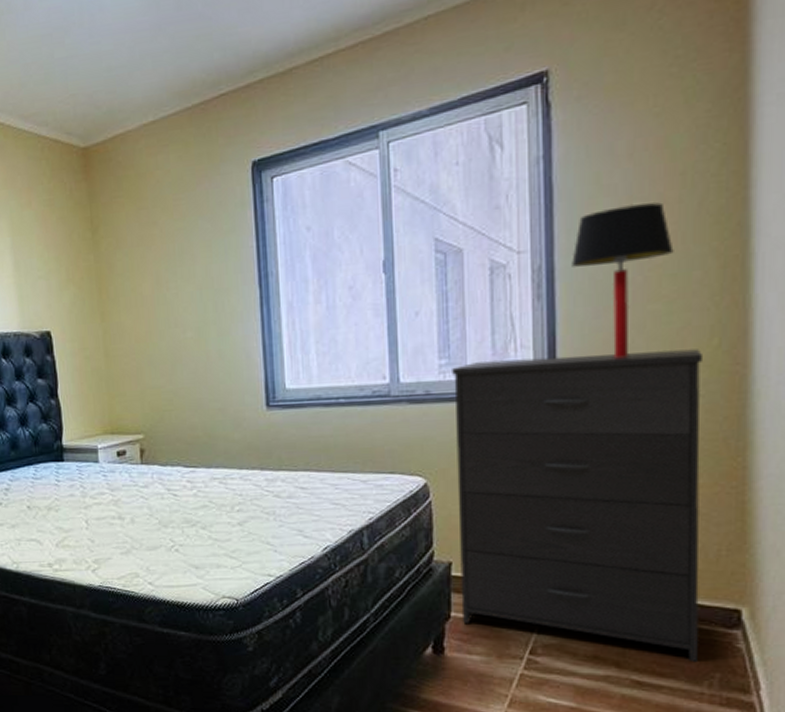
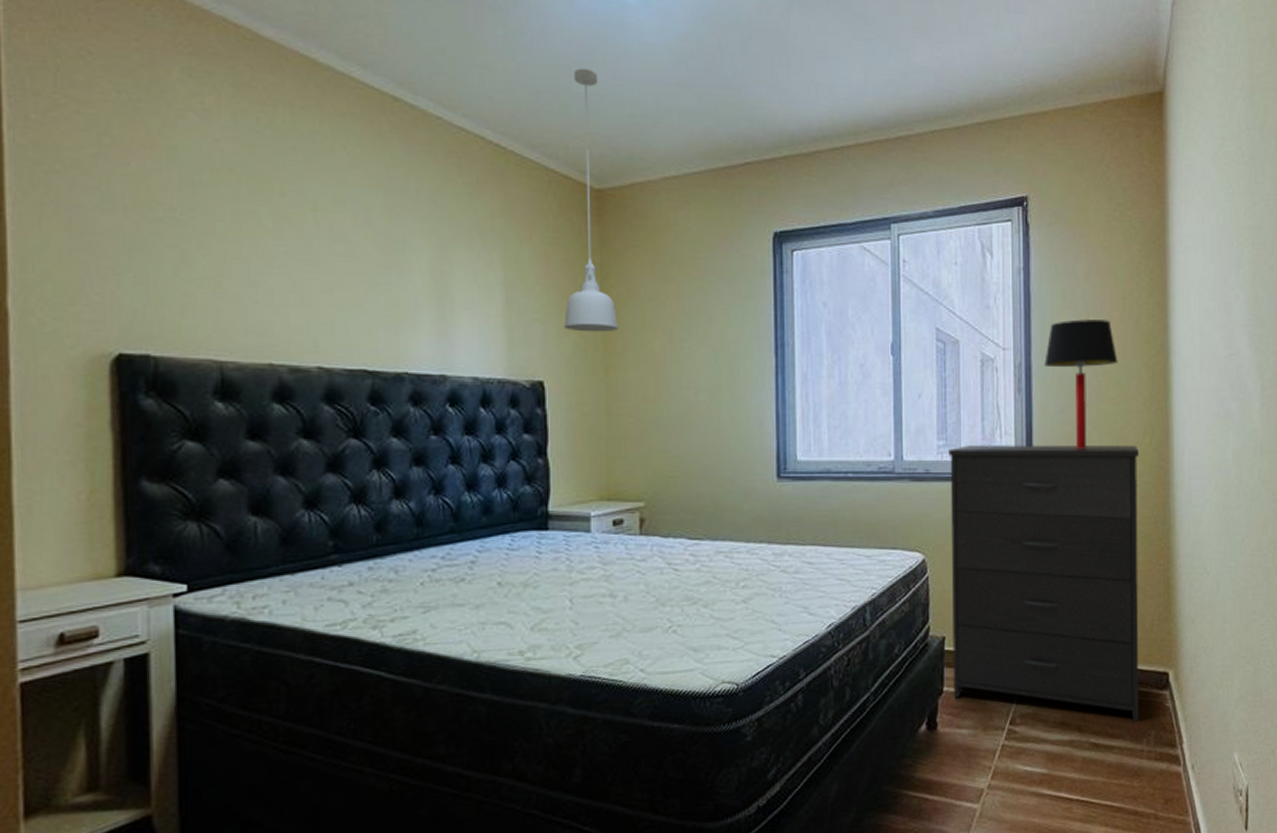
pendant light: none [54,32,111,284] -> present [564,68,619,332]

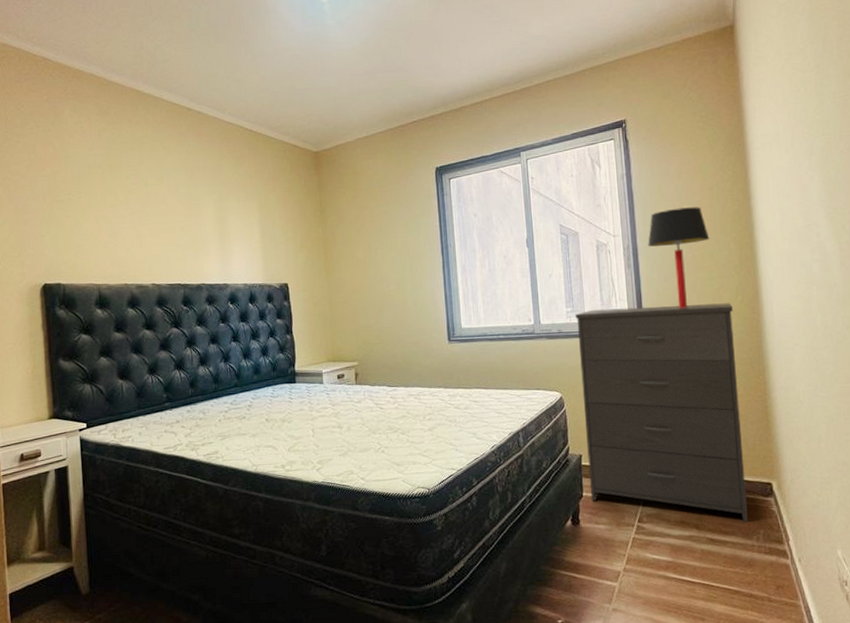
pendant light: present [564,68,619,332] -> none [296,72,334,249]

